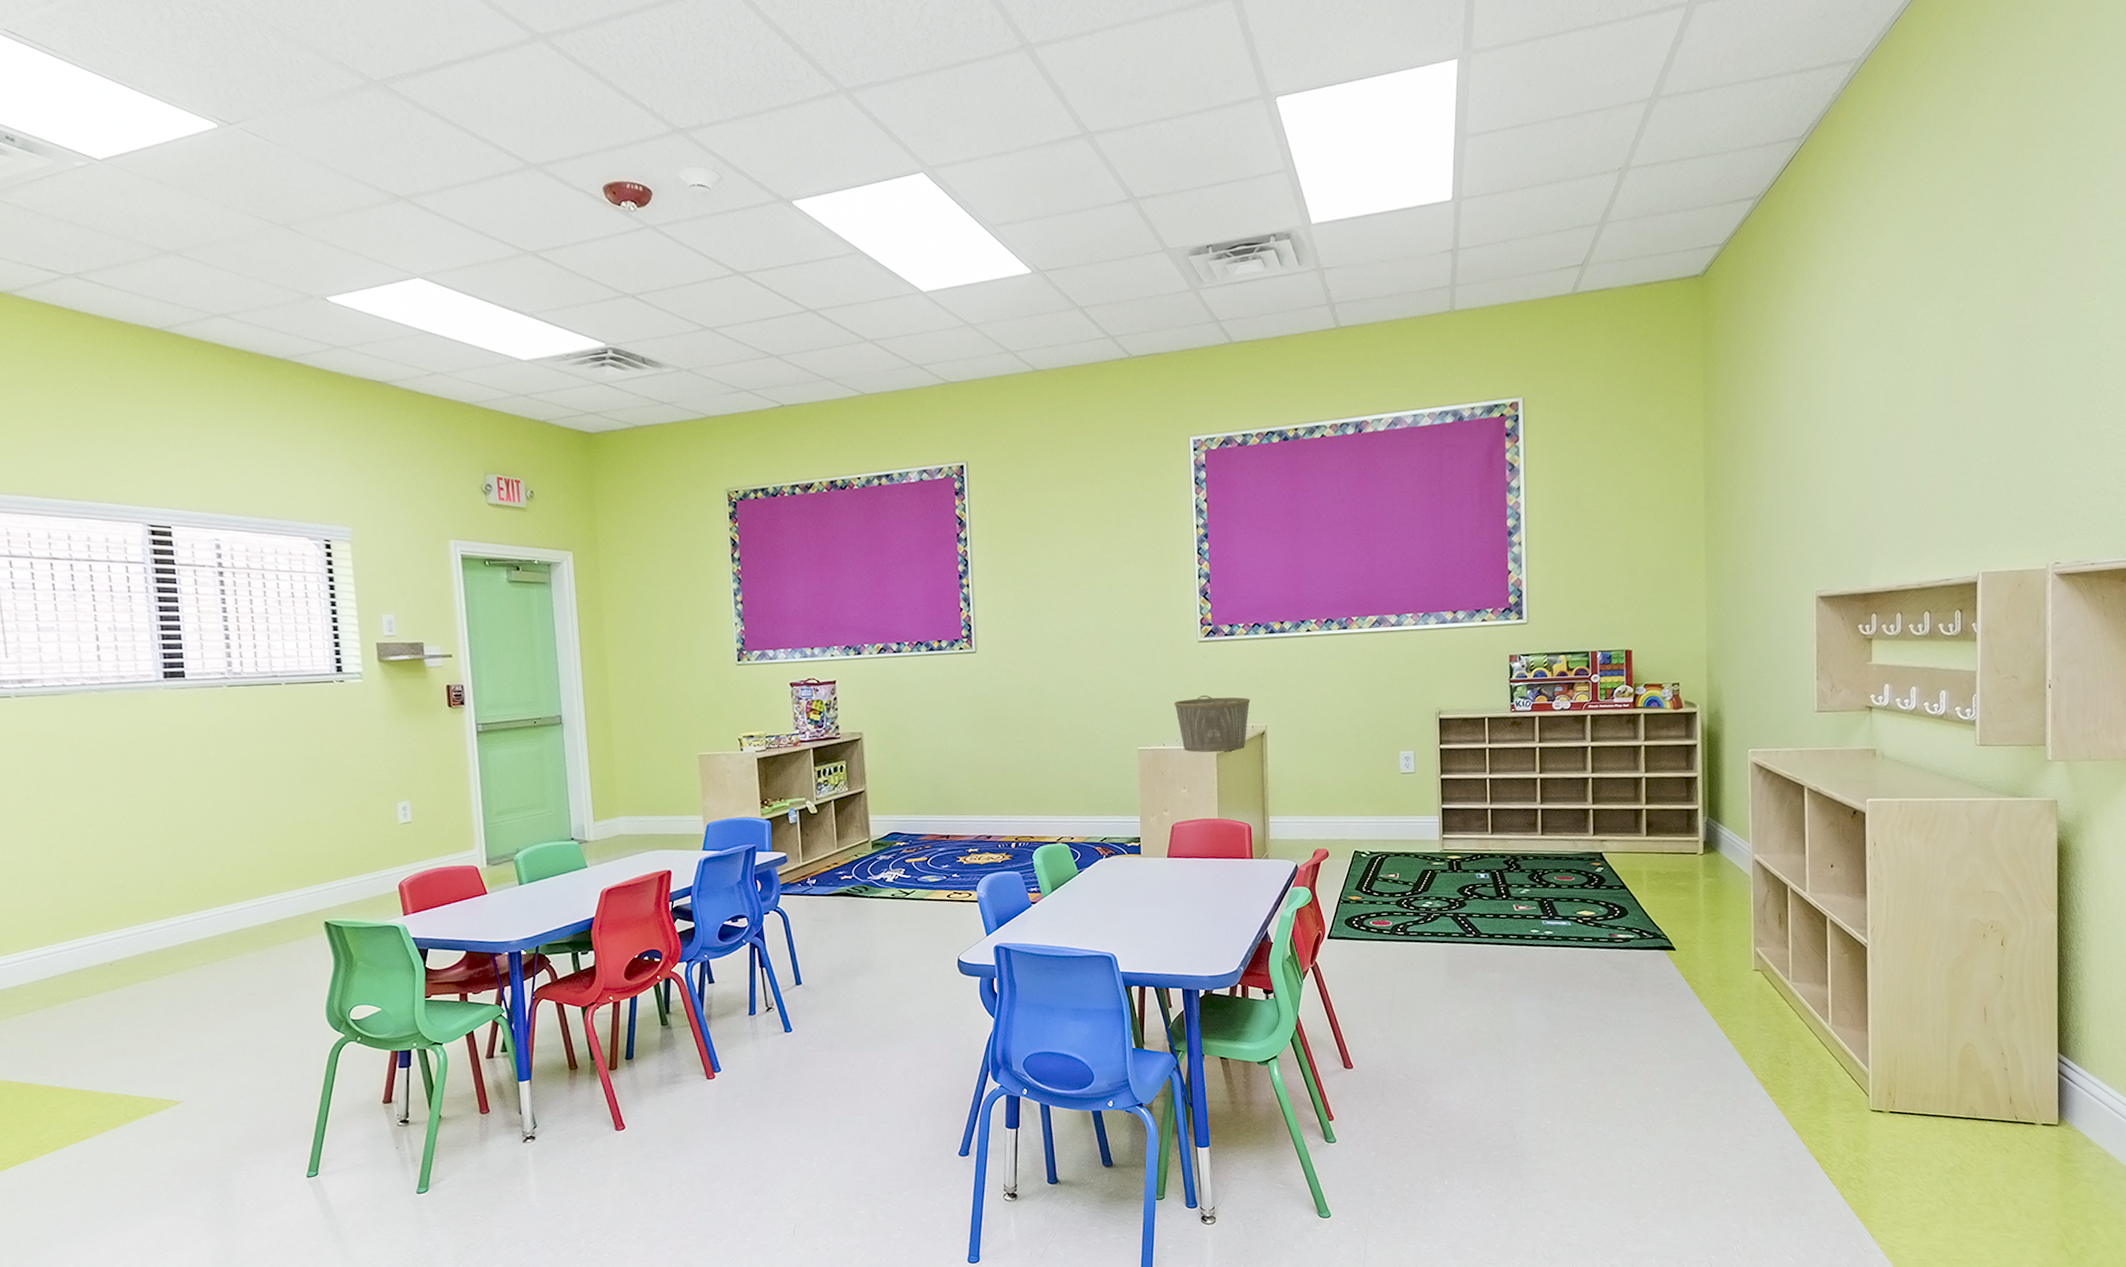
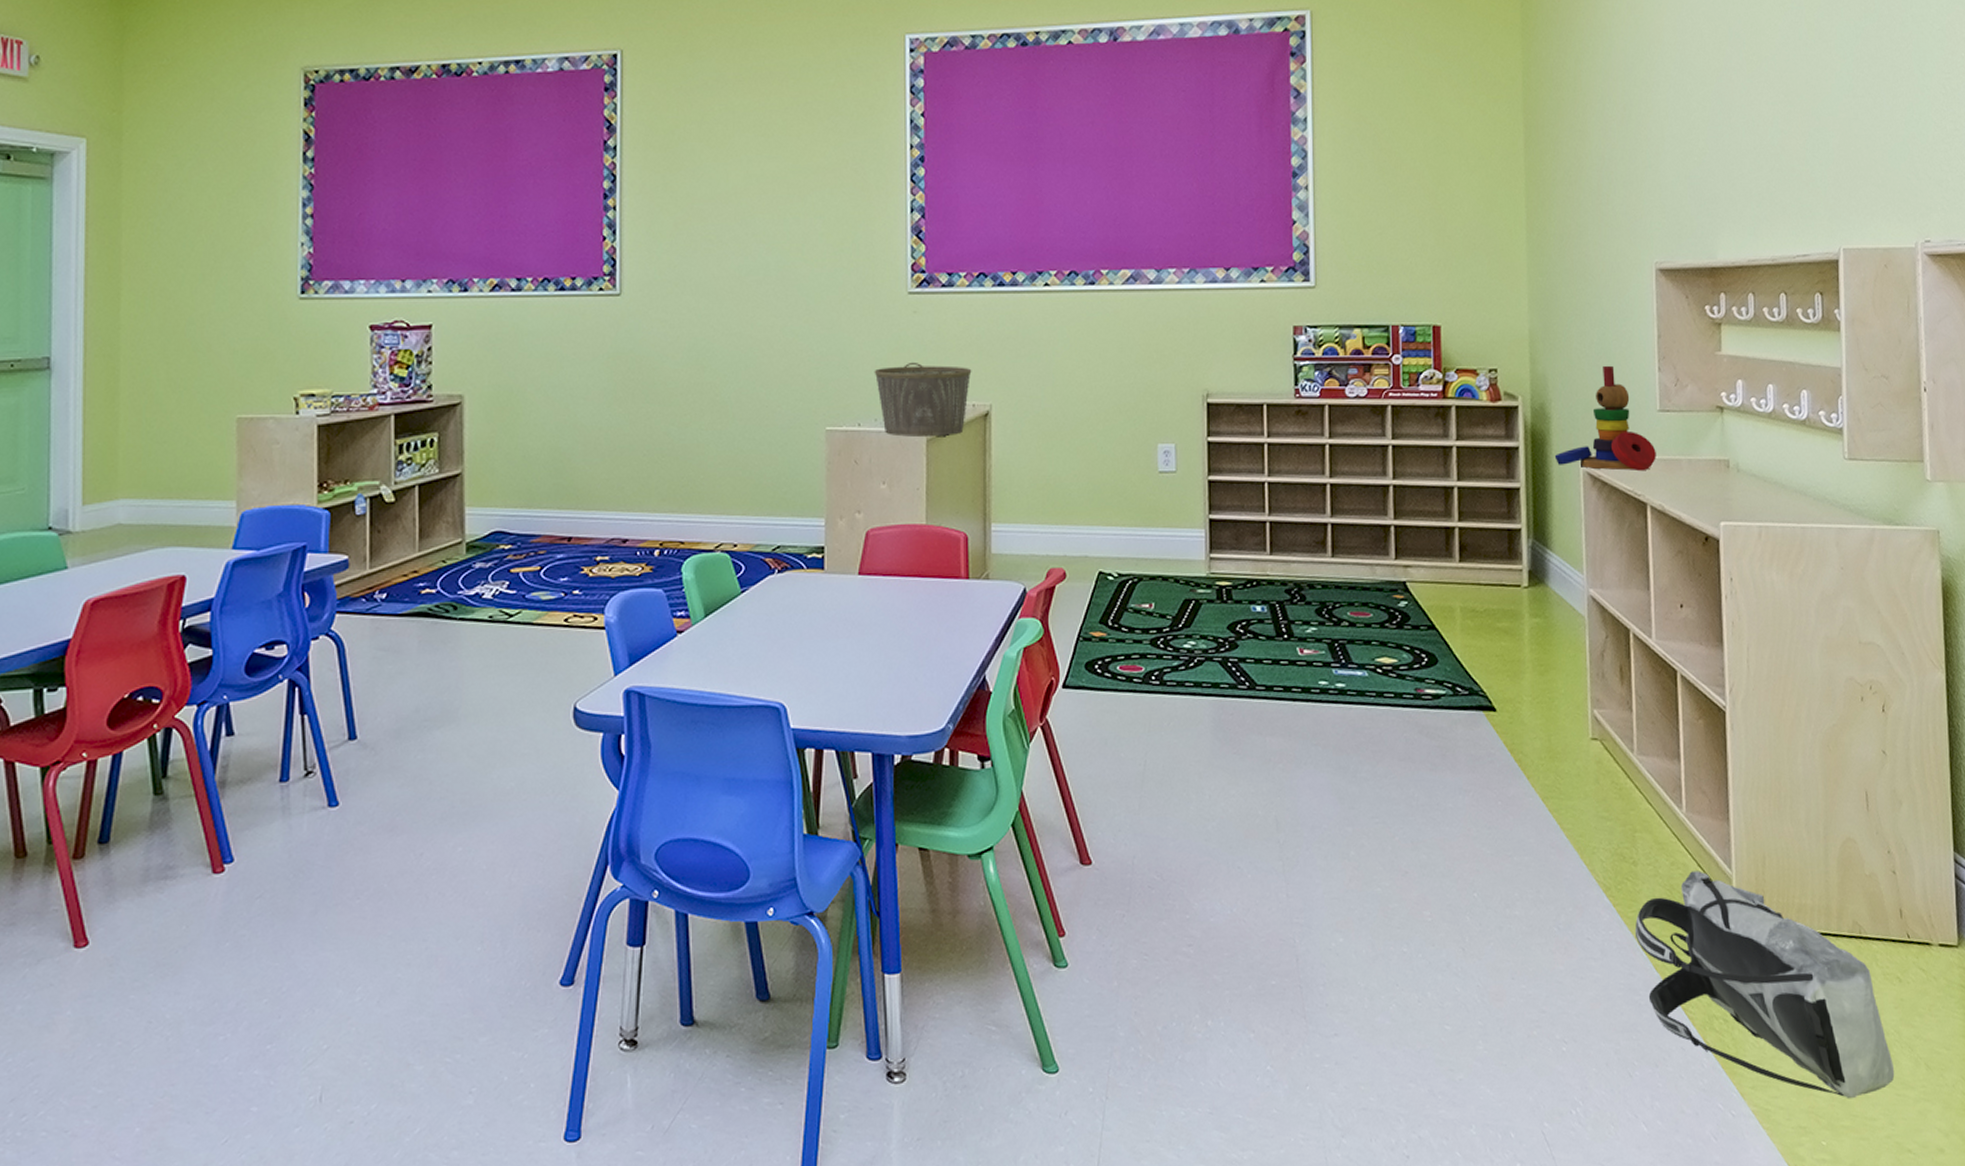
stacking toy: none [1727,676,1813,761] -> present [1554,365,1656,471]
backpack: none [1787,1069,2000,1240] -> present [1634,871,1895,1099]

